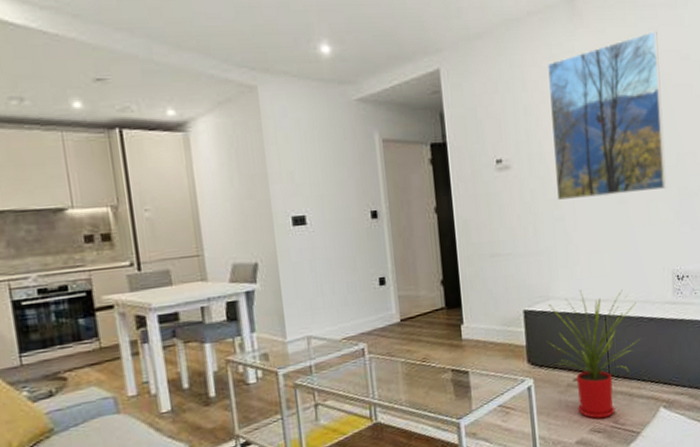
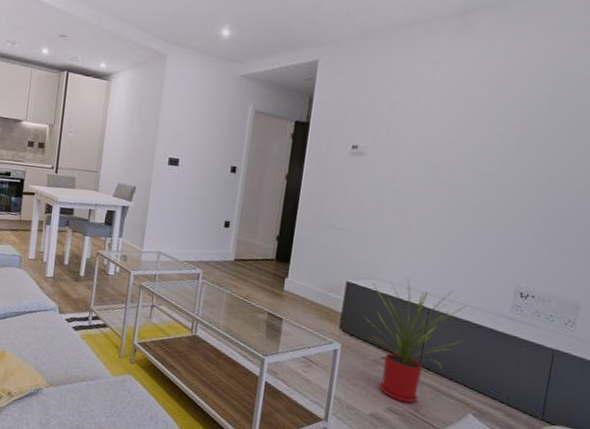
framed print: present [547,31,667,201] -> none [404,51,556,206]

